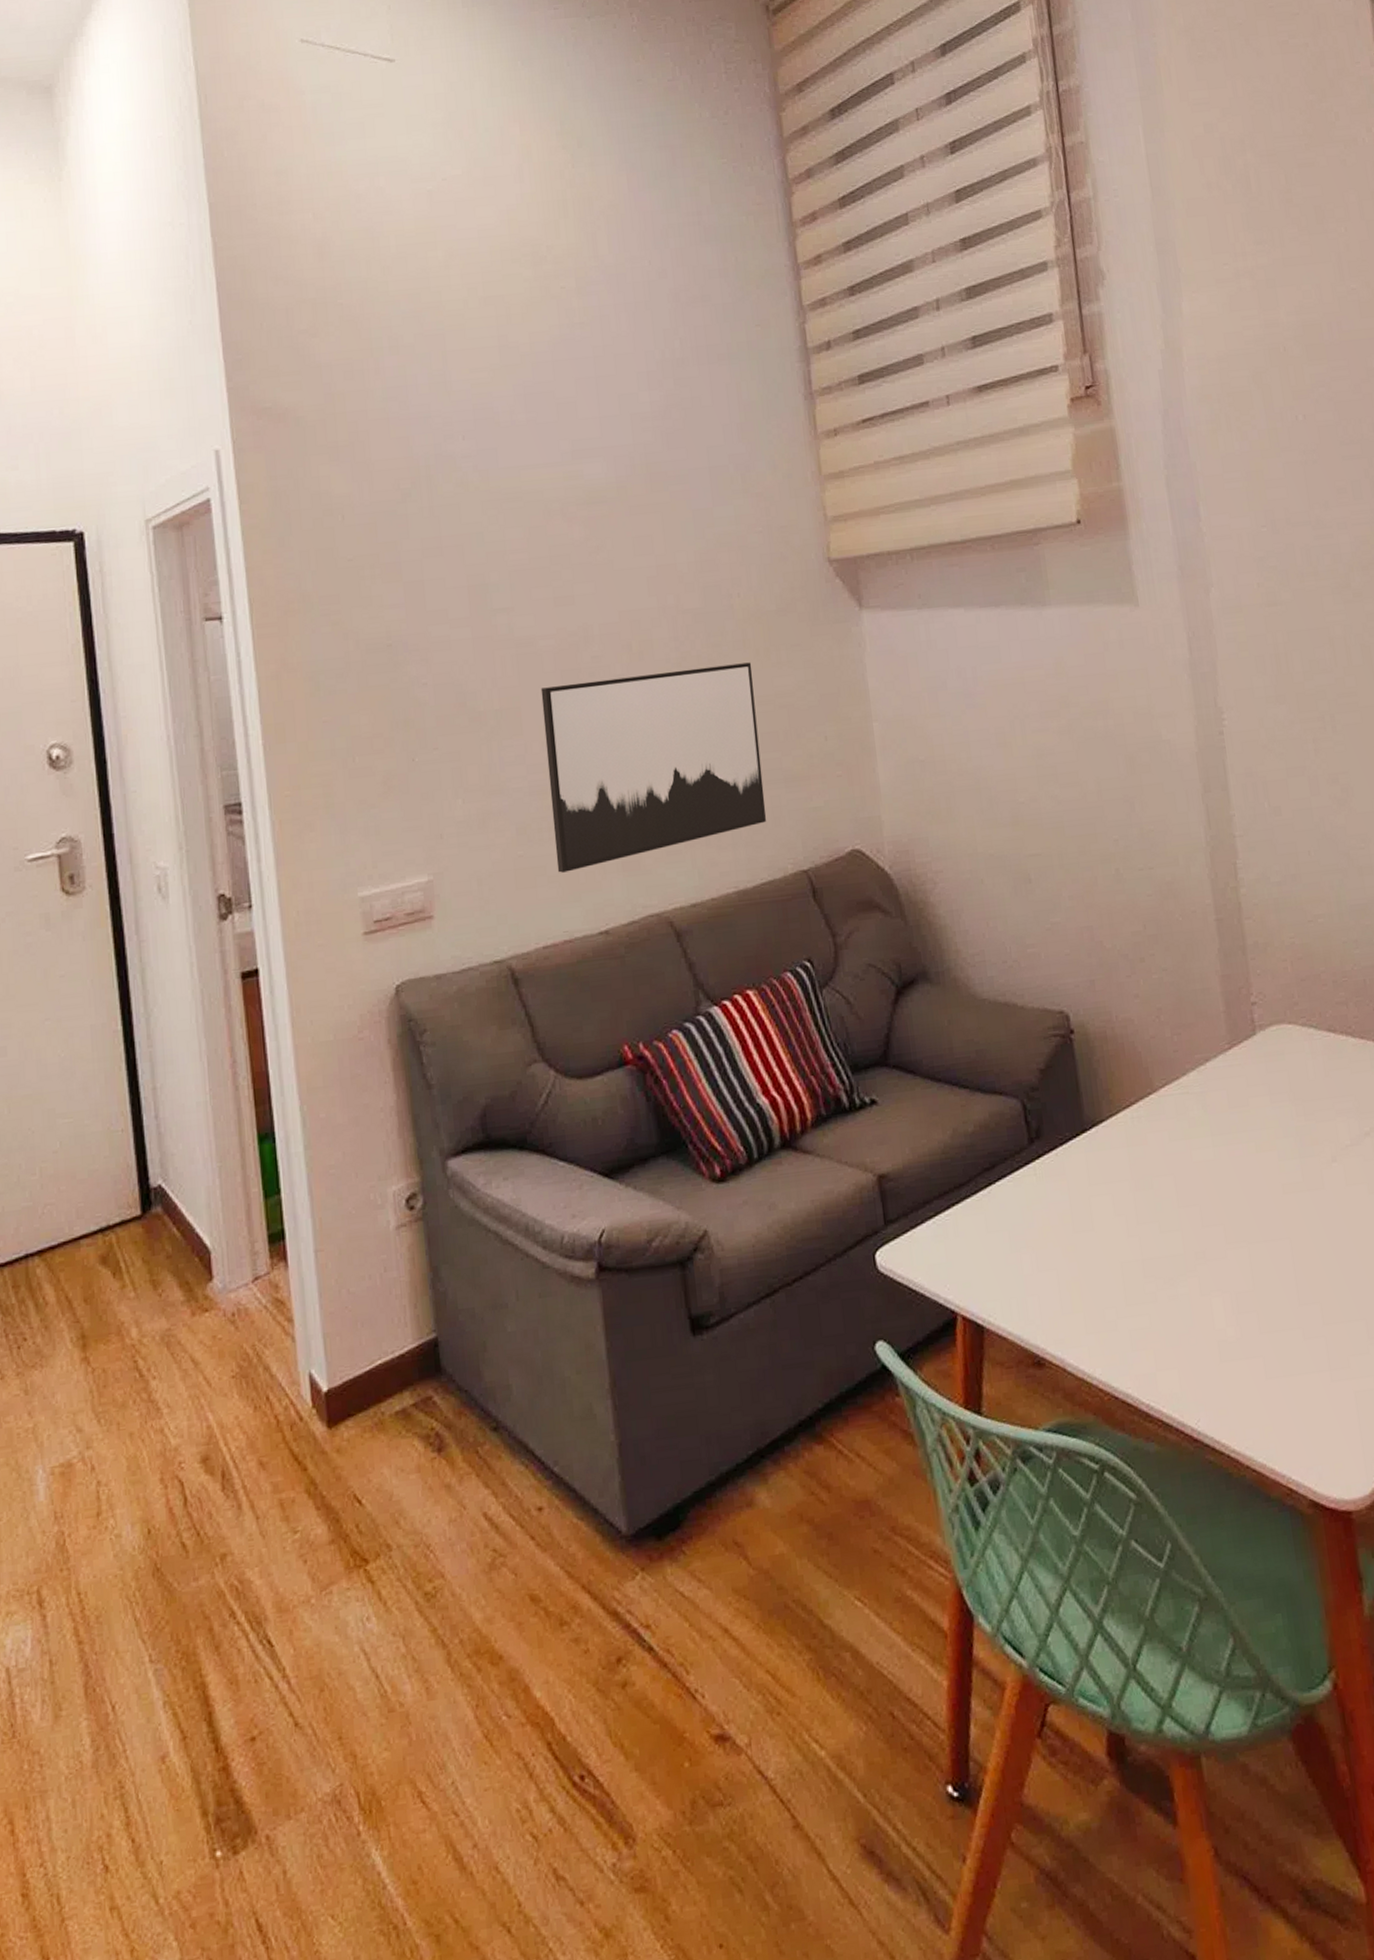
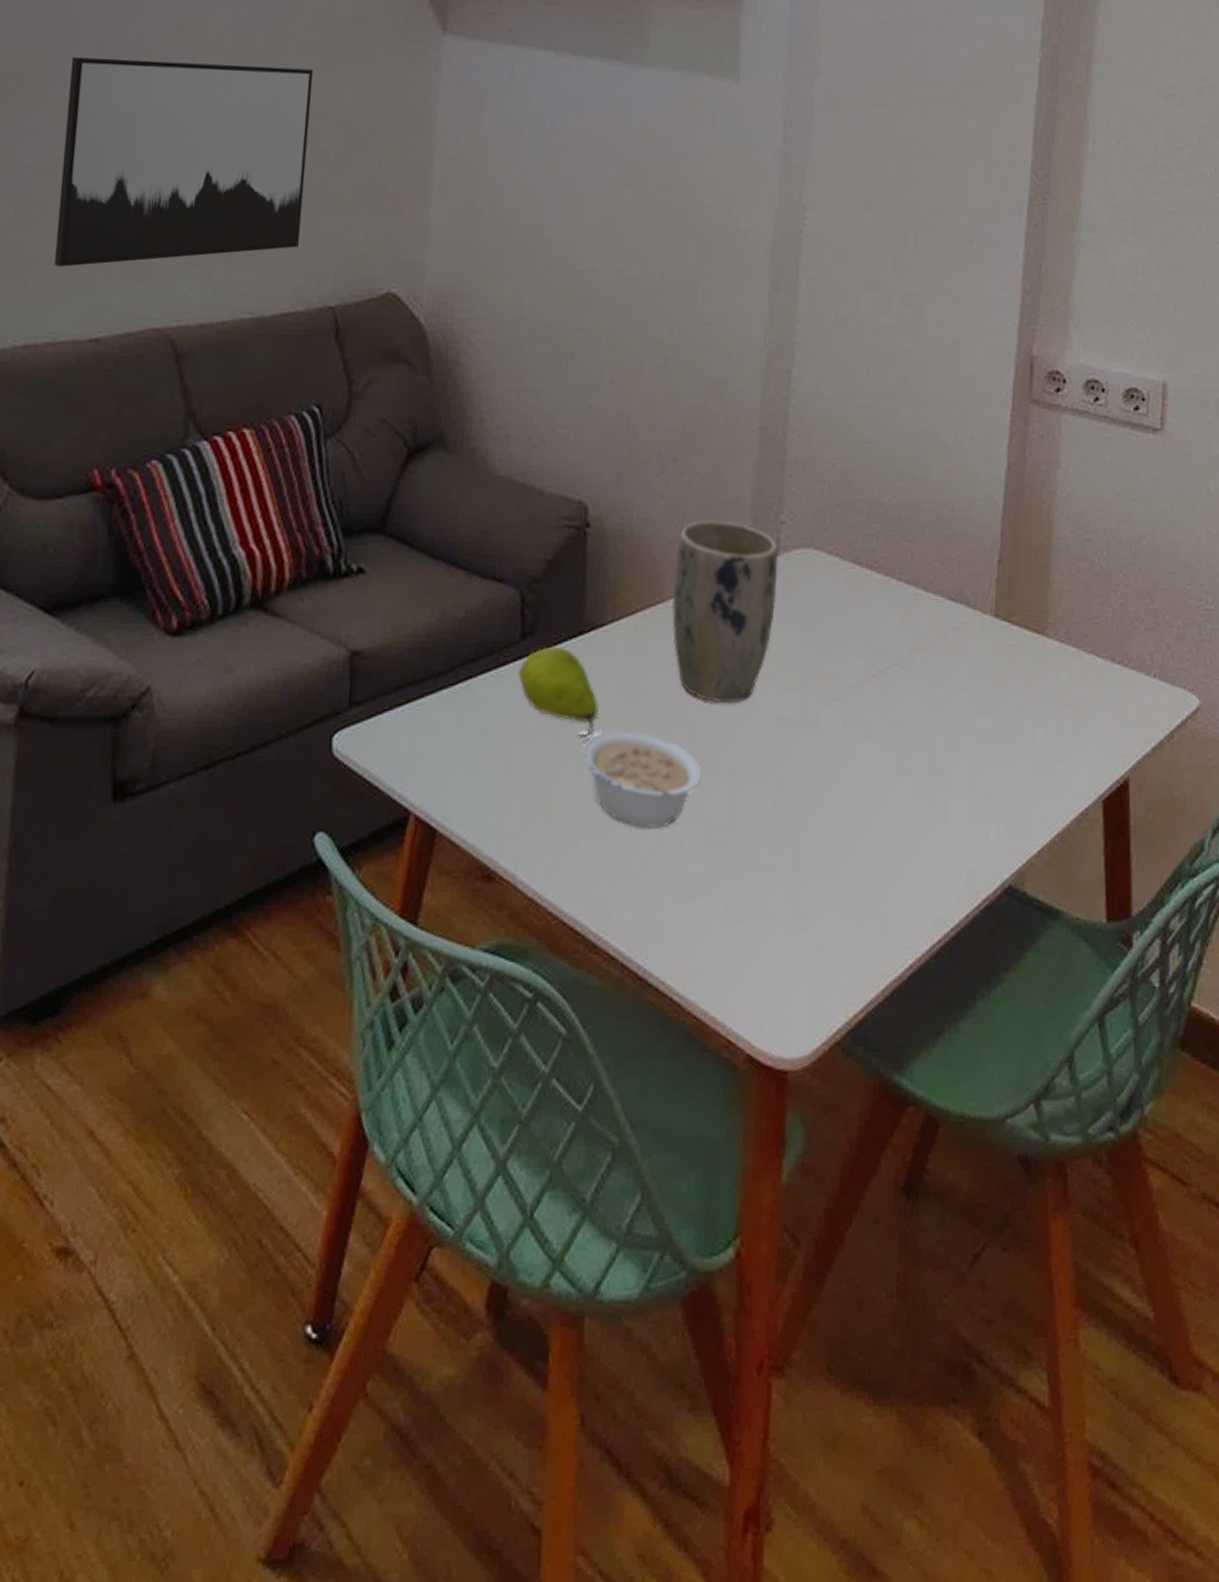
fruit: none [1032,1146,1113,1227] -> present [518,646,598,739]
legume: none [1103,1213,1221,1302] -> present [581,731,703,828]
plant pot: none [1158,1009,1263,1179] -> present [671,520,778,704]

